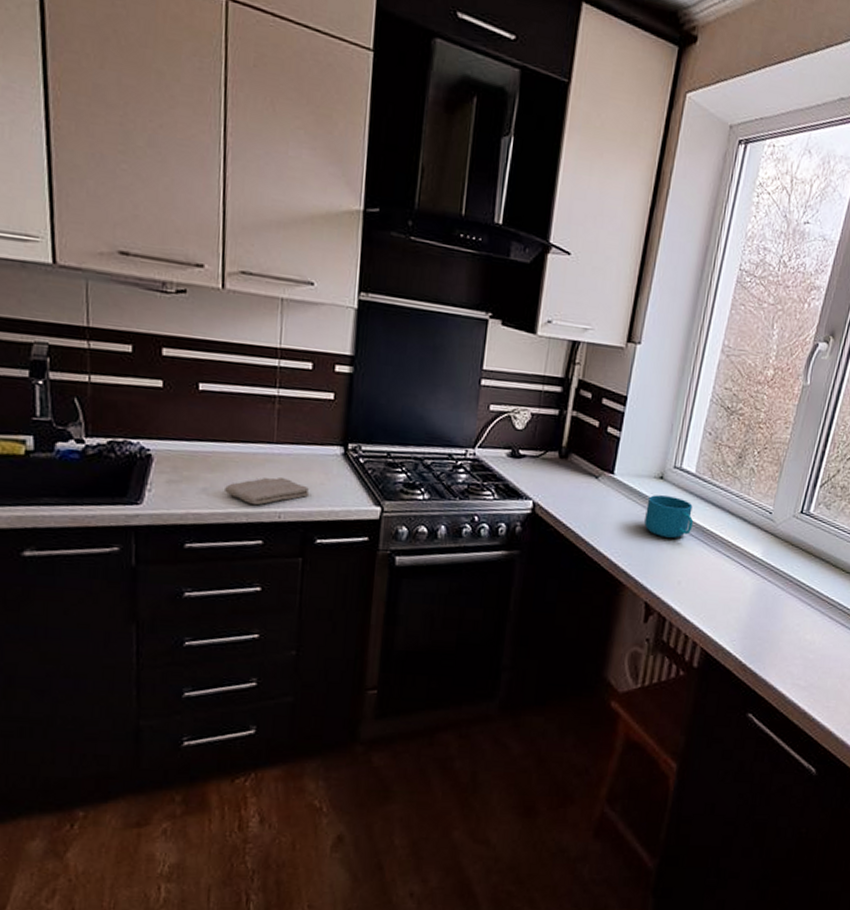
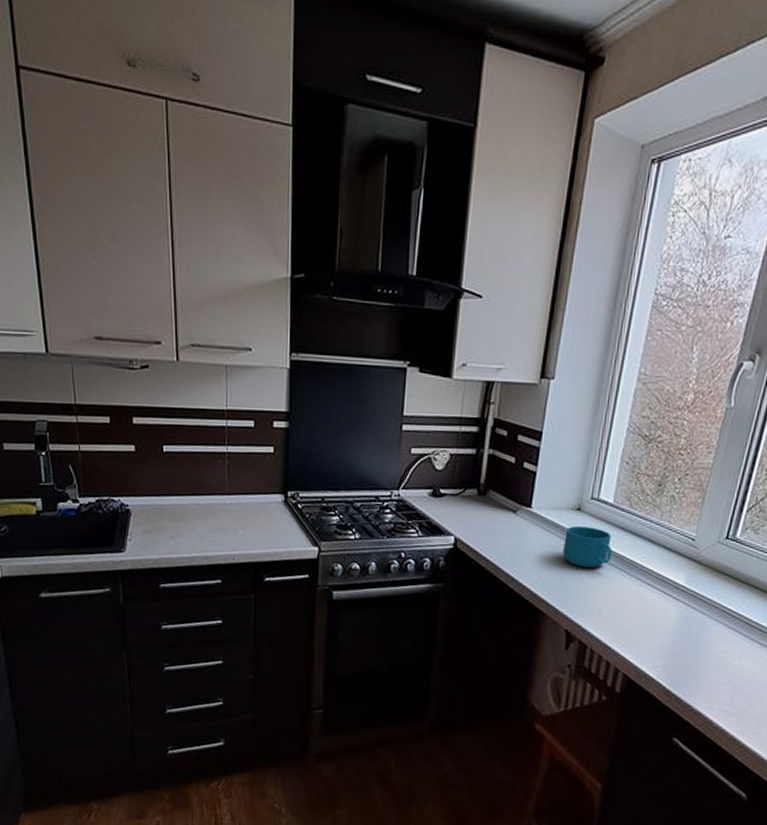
washcloth: present [225,476,310,506] -> none [189,523,258,550]

